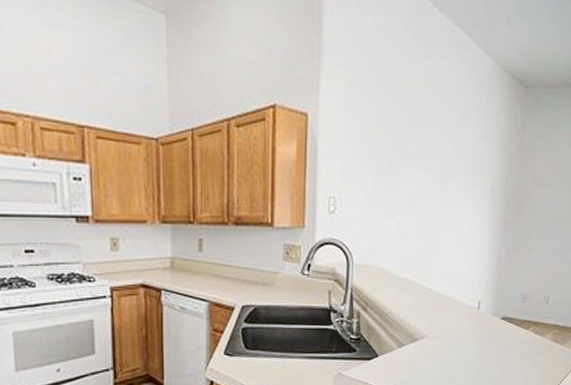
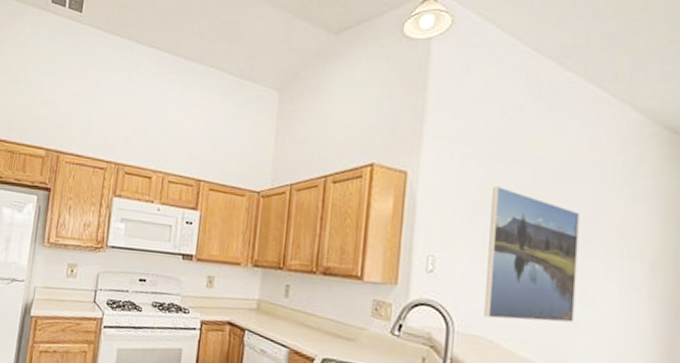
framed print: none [376,127,446,249] -> present [484,186,580,323]

